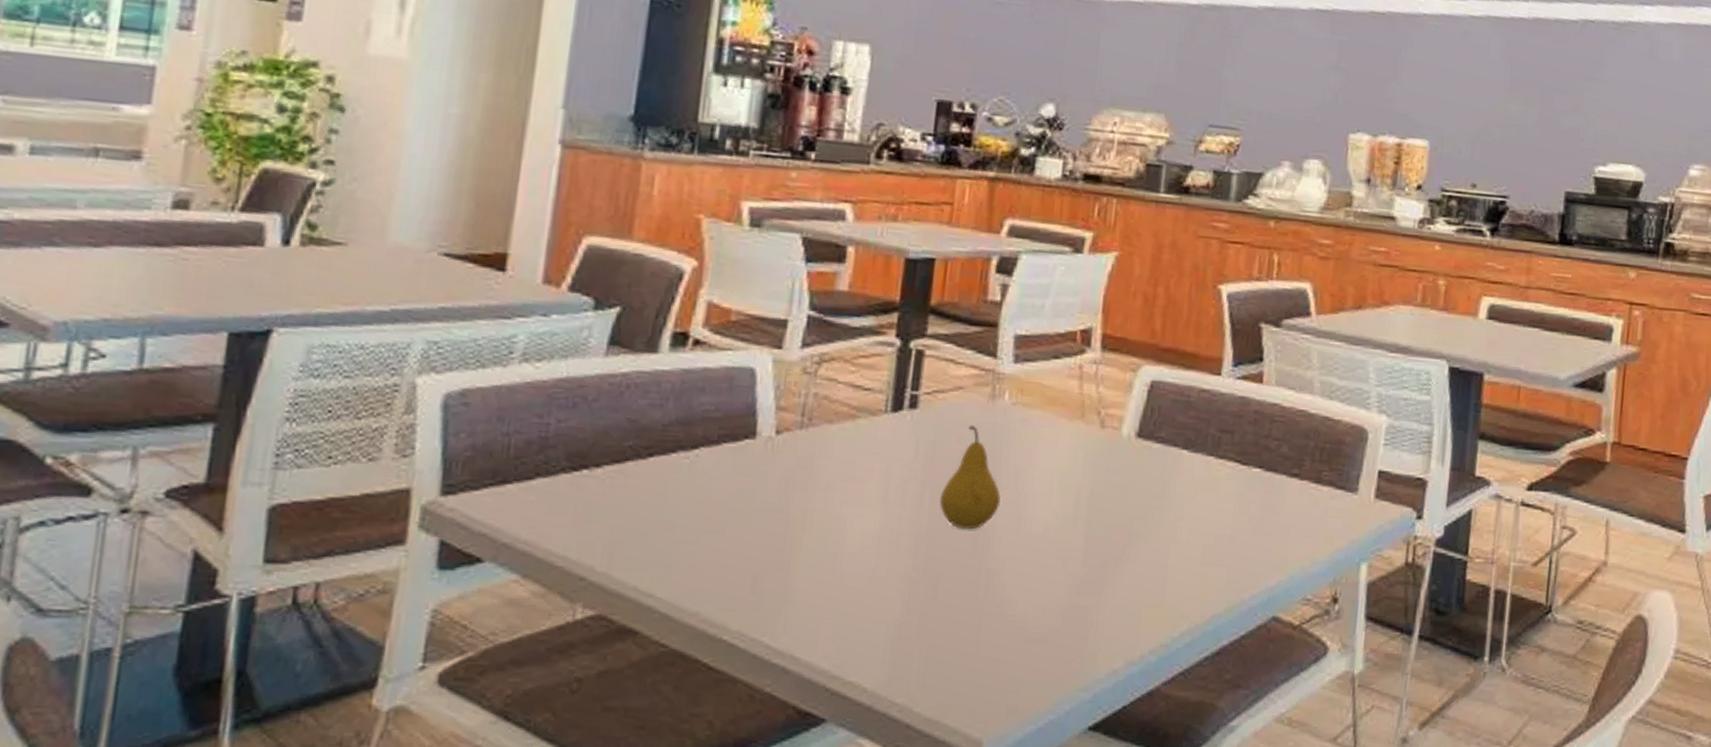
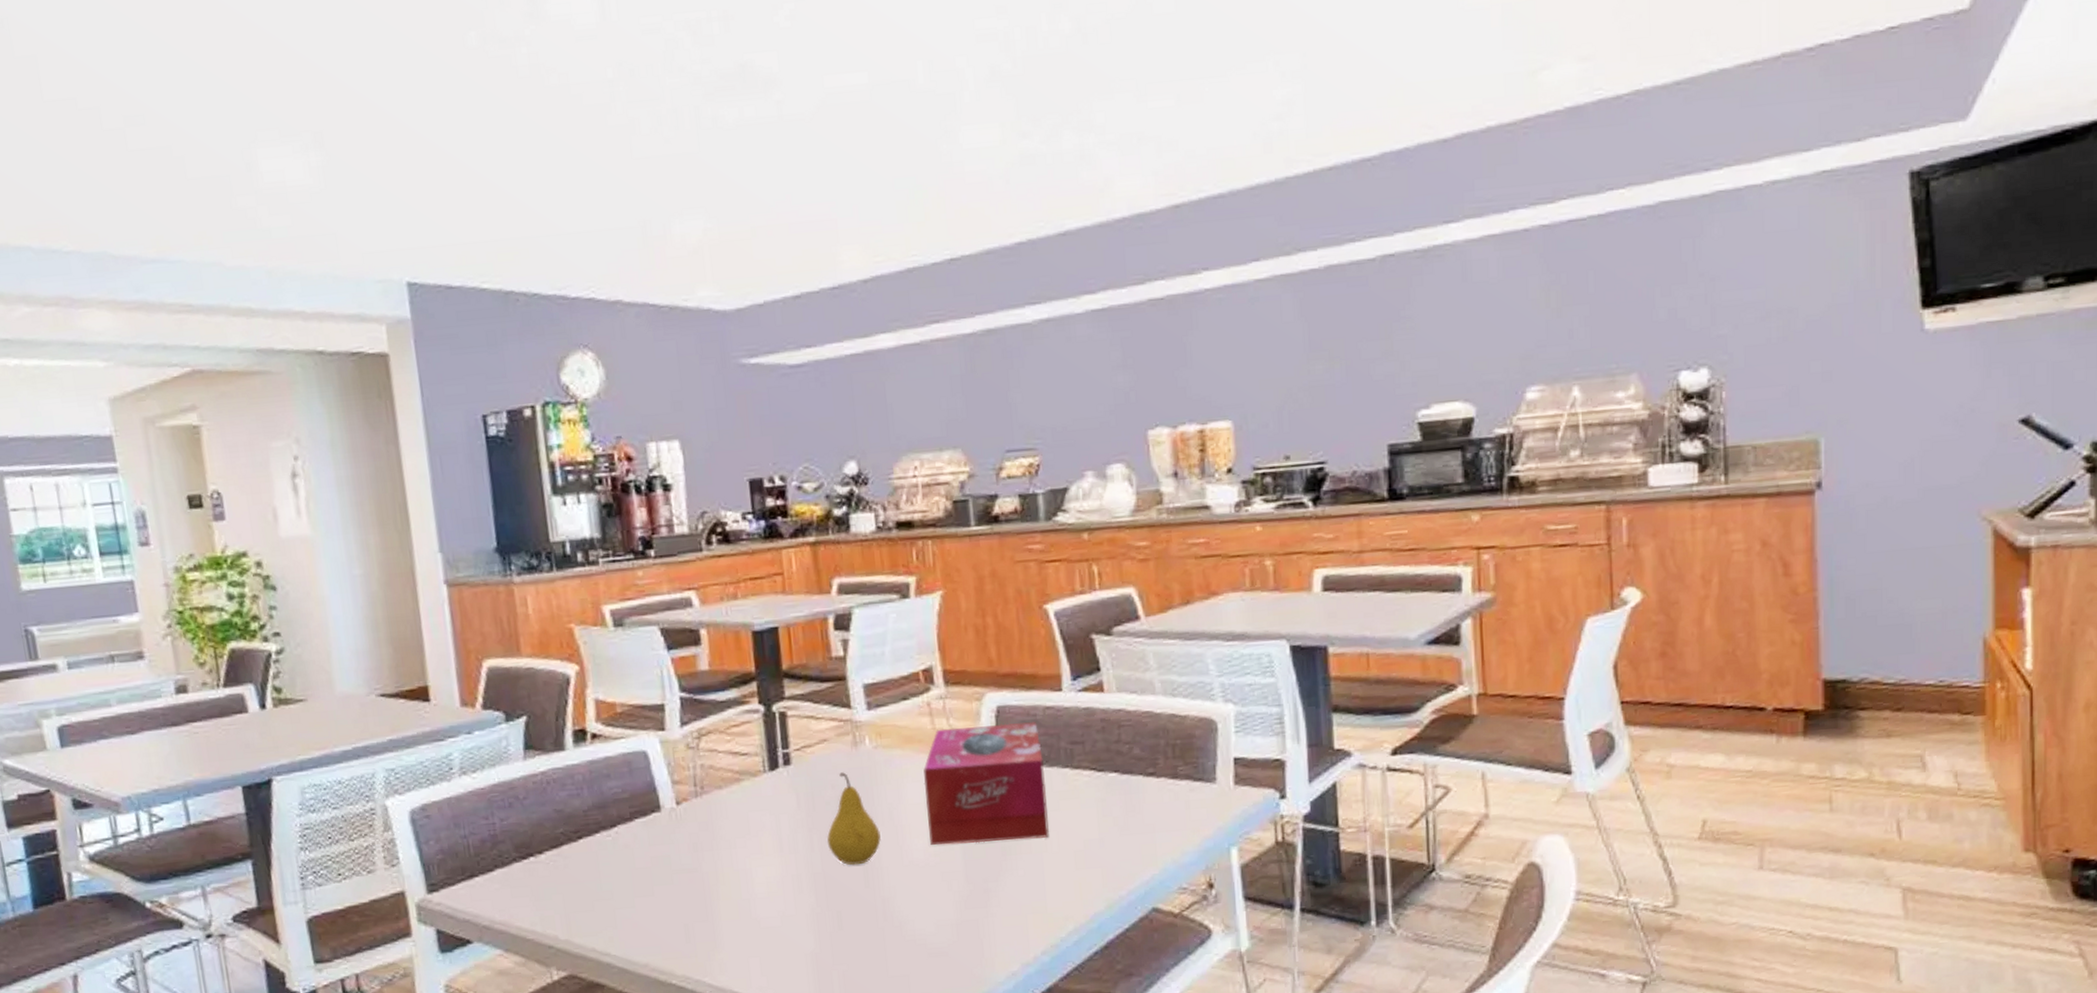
tissue box: none [1053,395,1190,527] -> present [923,722,1049,846]

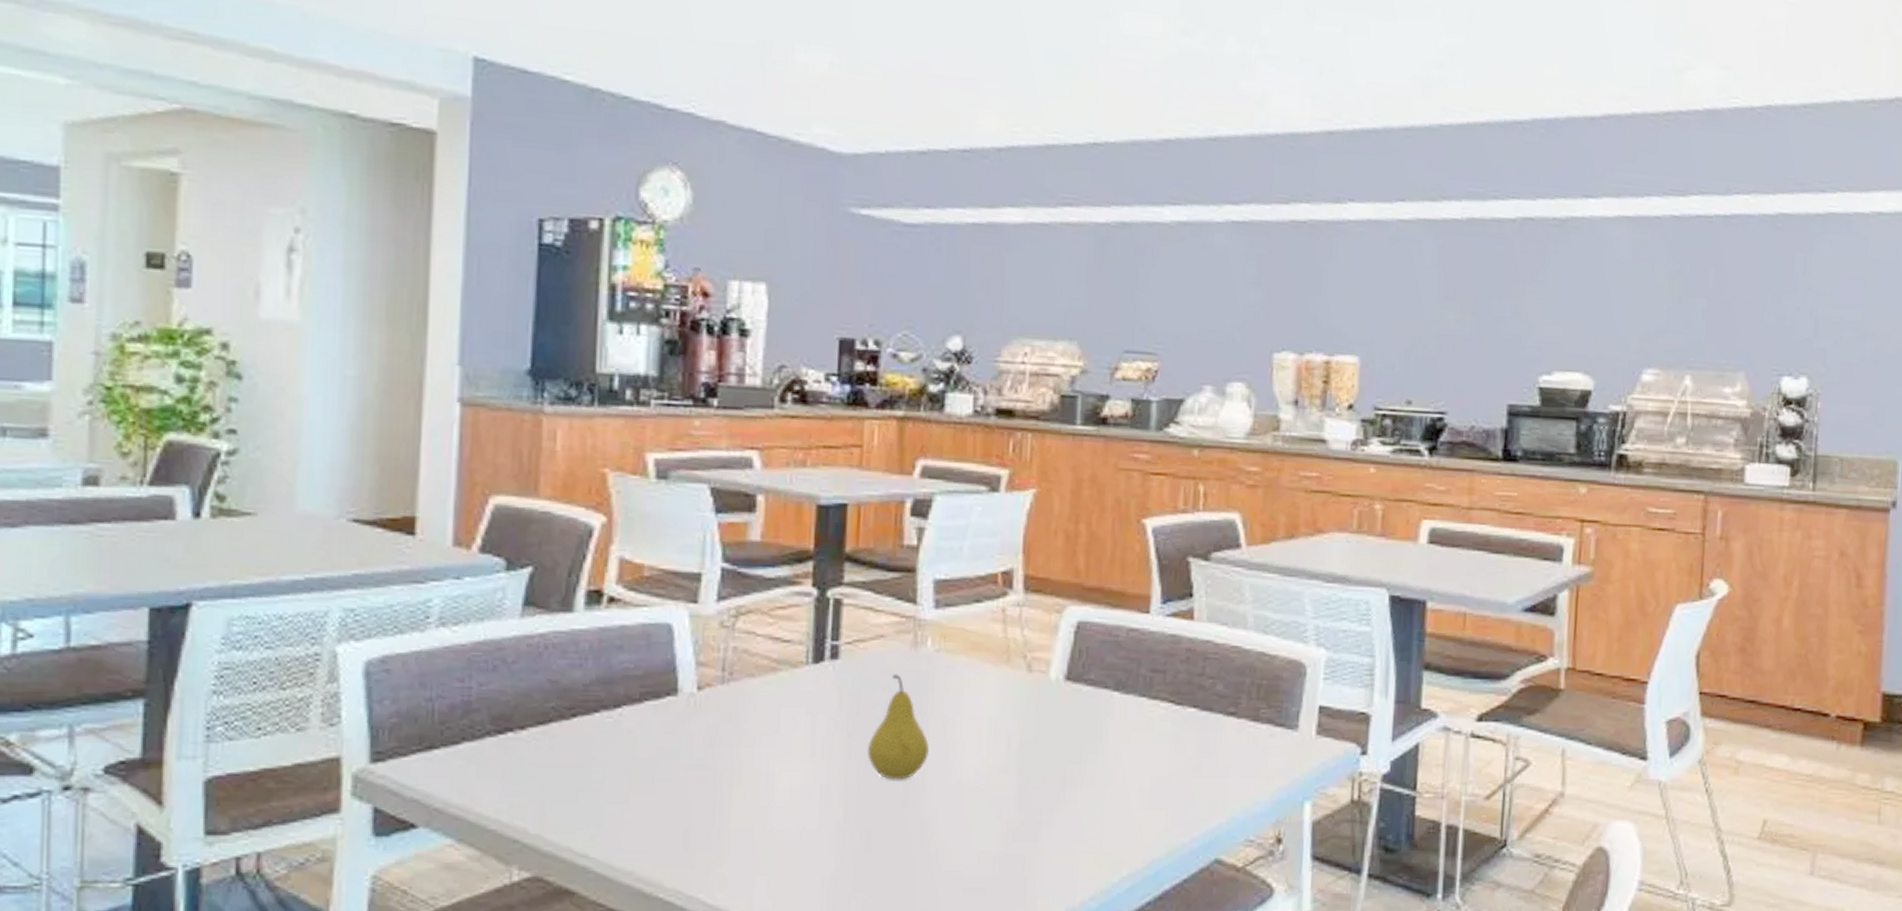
tissue box: present [923,722,1049,846] -> none [984,639,1120,771]

